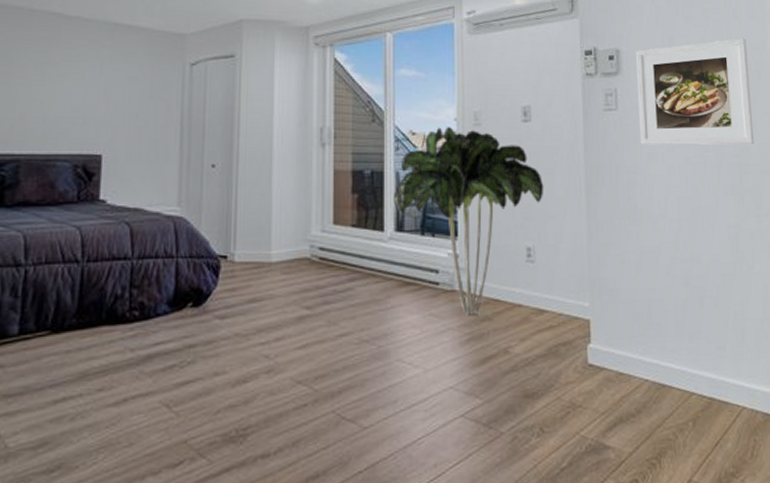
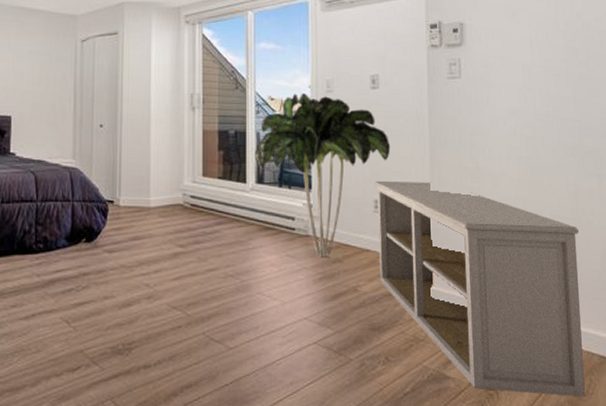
storage cabinet: none [526,225,750,461] -> present [373,180,585,397]
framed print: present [636,38,755,146] -> none [479,10,596,110]

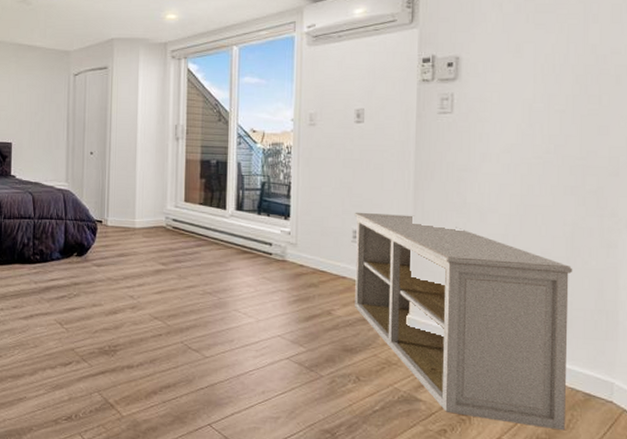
indoor plant: present [254,92,391,257] -> none [235,125,373,282]

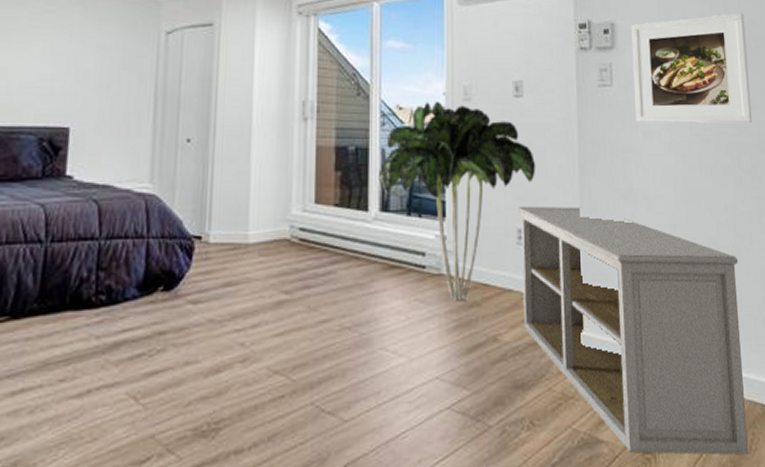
indoor plant: none [235,125,373,282] -> present [378,100,536,301]
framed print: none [474,43,606,148] -> present [631,13,753,124]

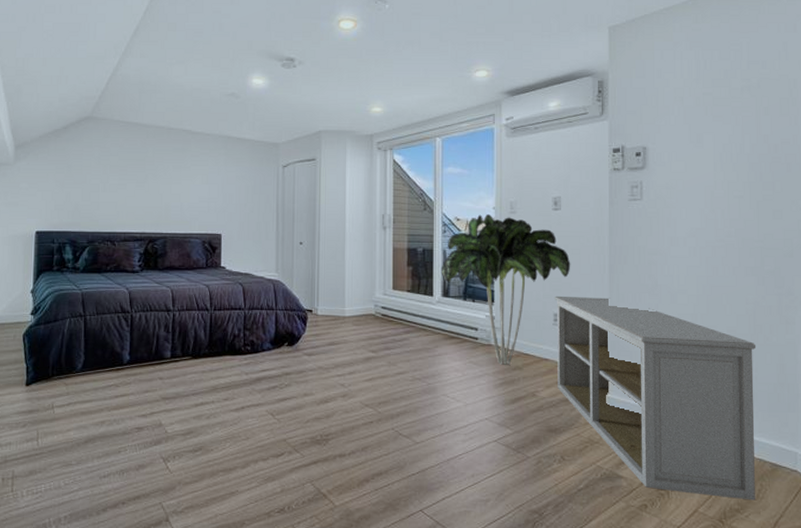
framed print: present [631,13,753,124] -> none [662,133,779,231]

